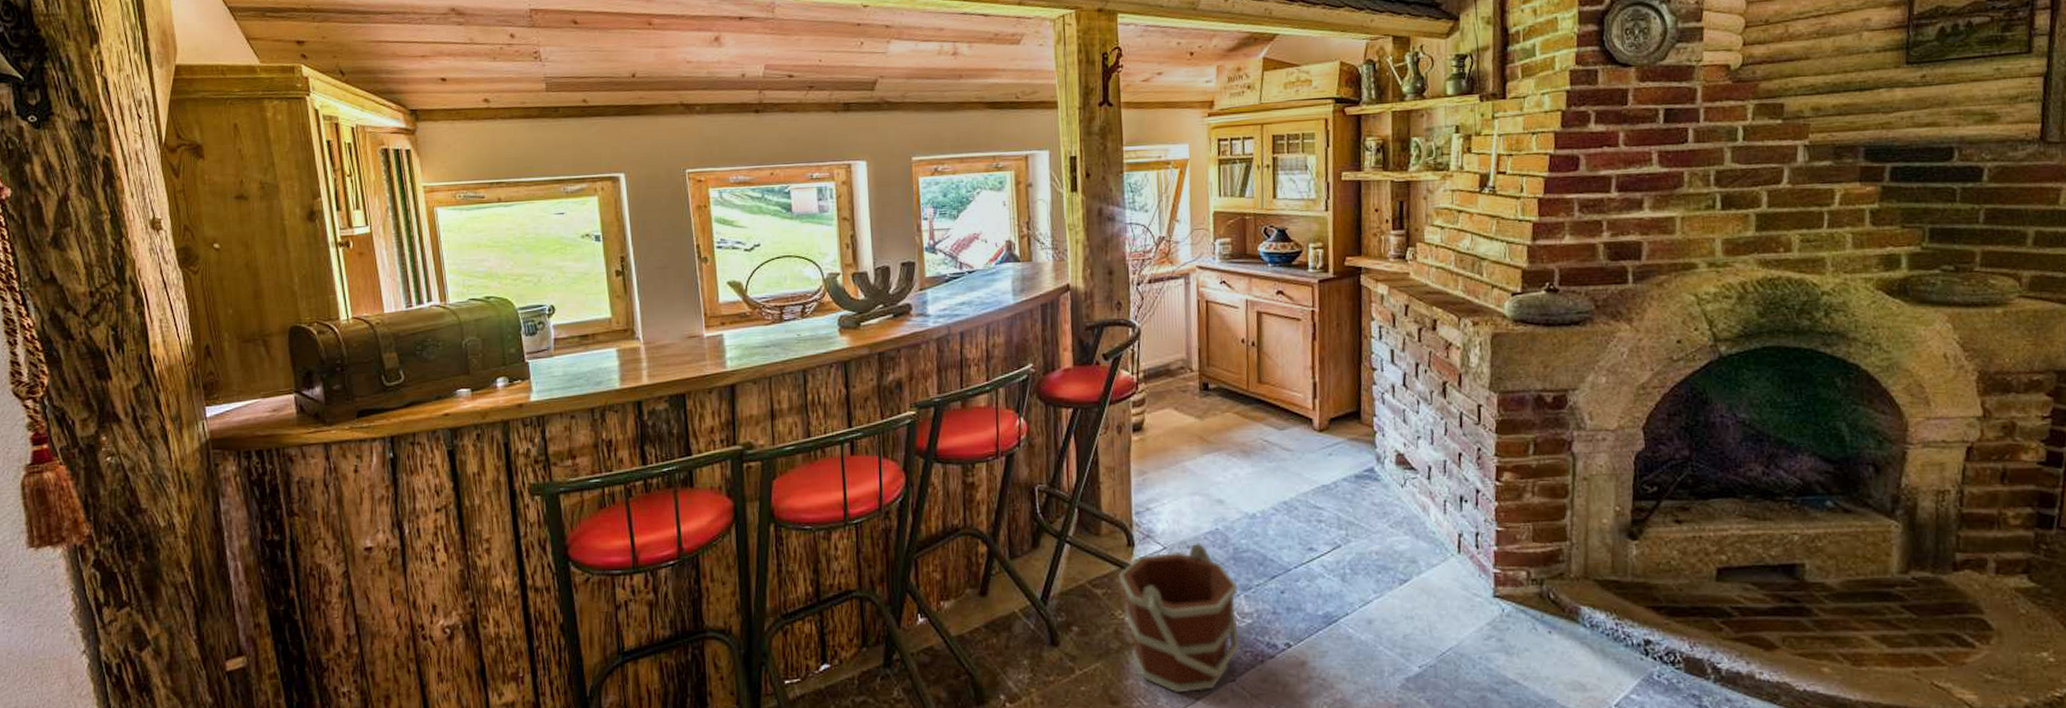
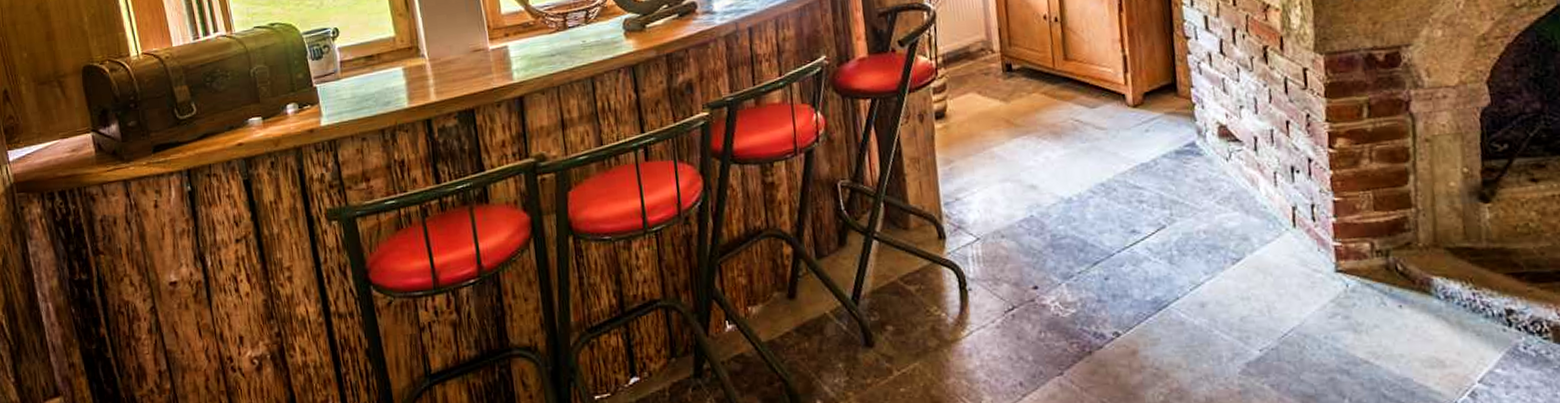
bucket: present [1118,543,1241,693] -> none [930,231,1066,390]

